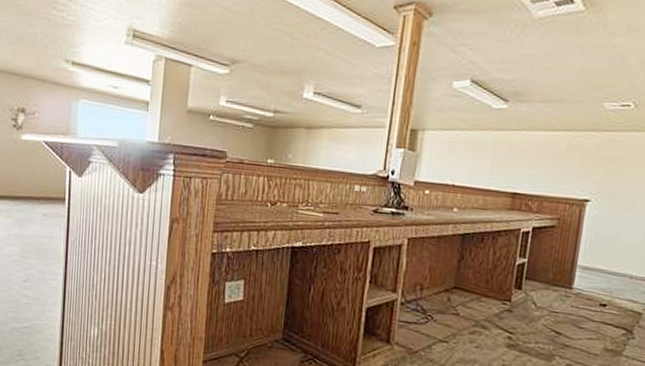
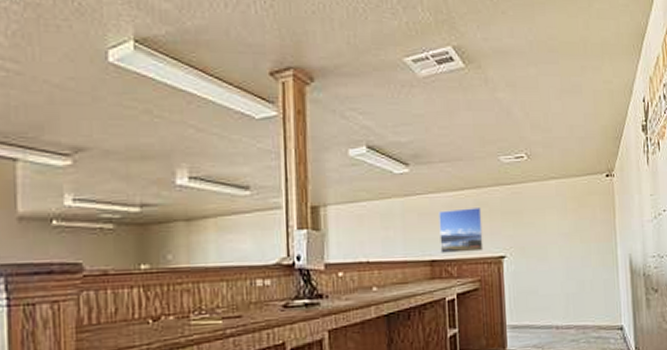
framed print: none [524,148,574,192] -> present [438,208,484,253]

